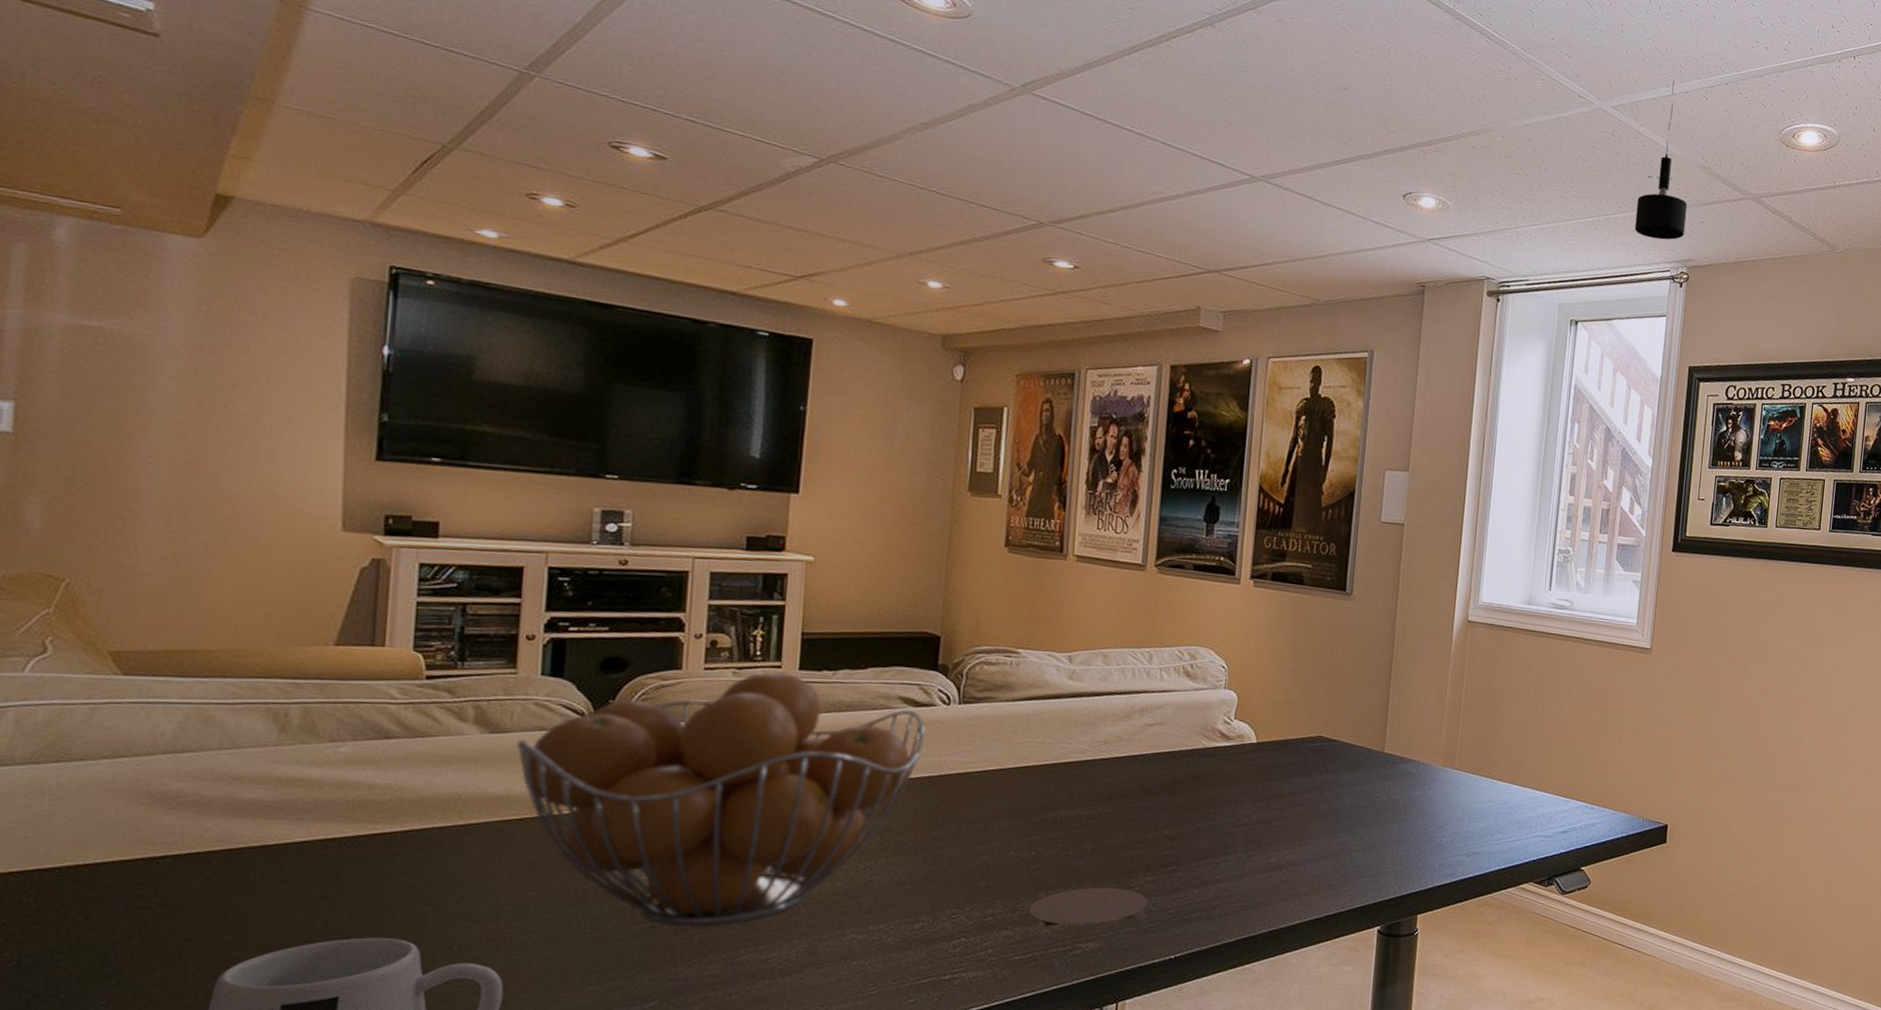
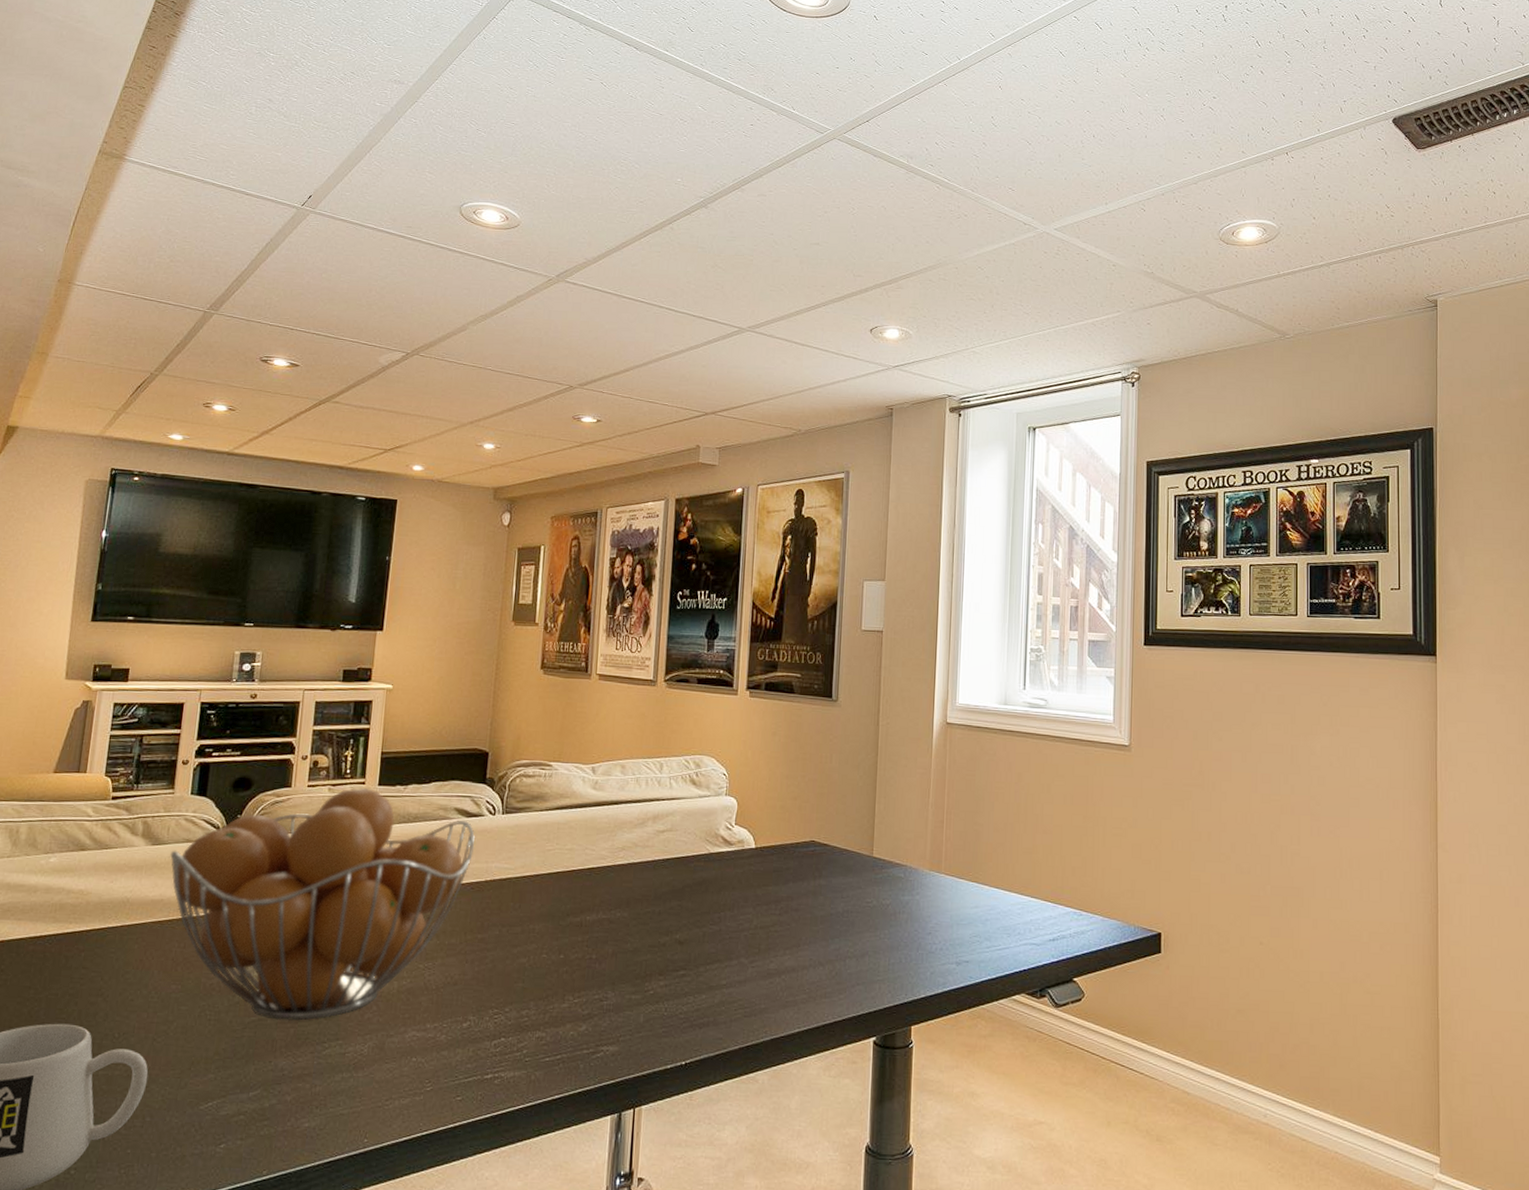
coaster: present [1029,887,1147,927] -> none [558,990,660,1029]
pendant light: present [1634,79,1688,240] -> none [1084,197,1134,344]

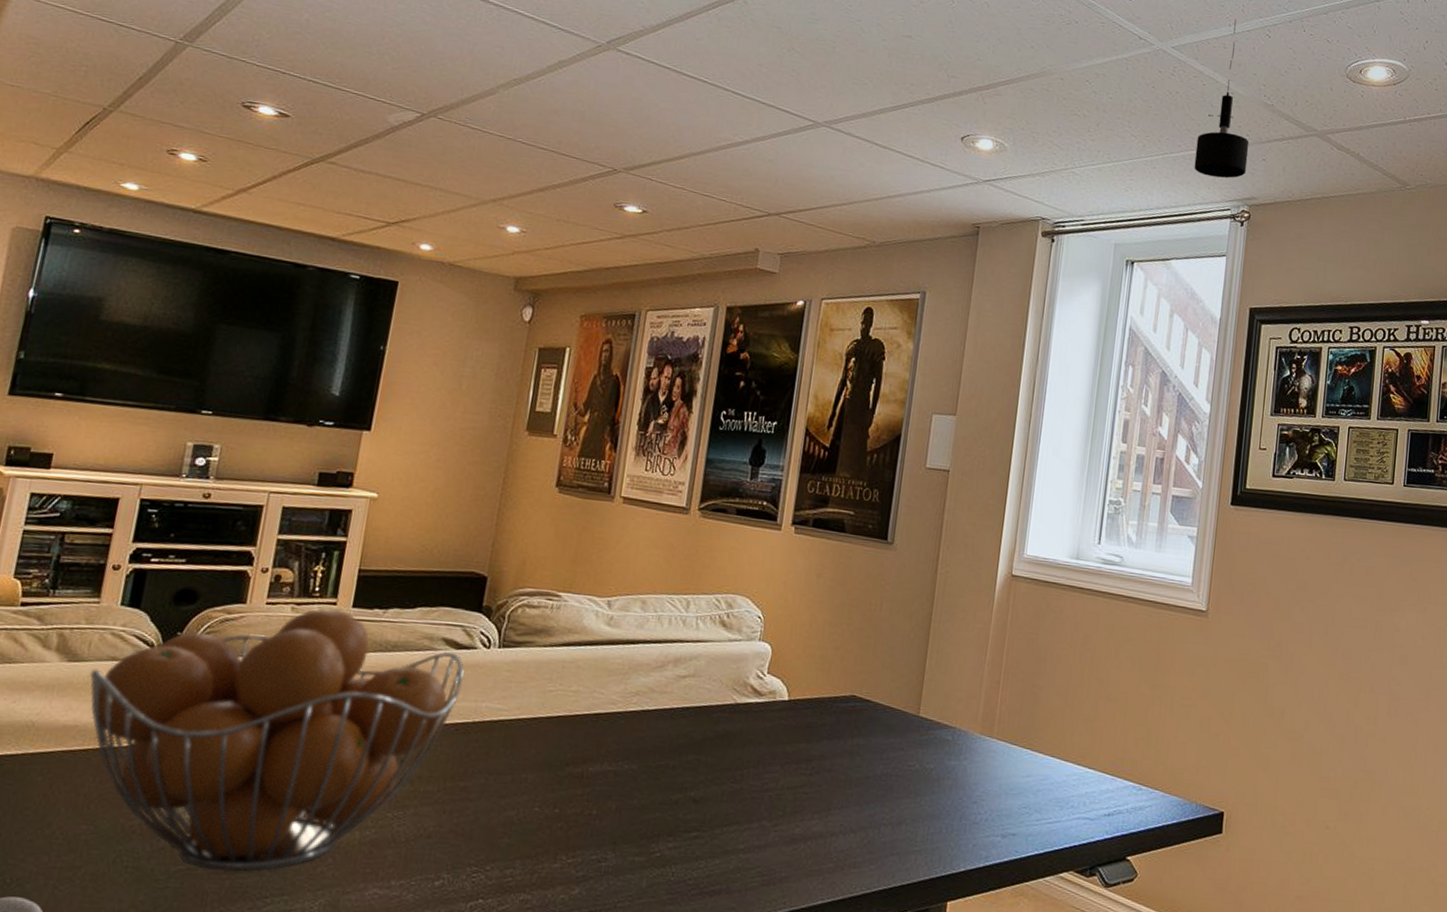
pendant light: none [1084,197,1134,344] -> present [1194,19,1250,179]

